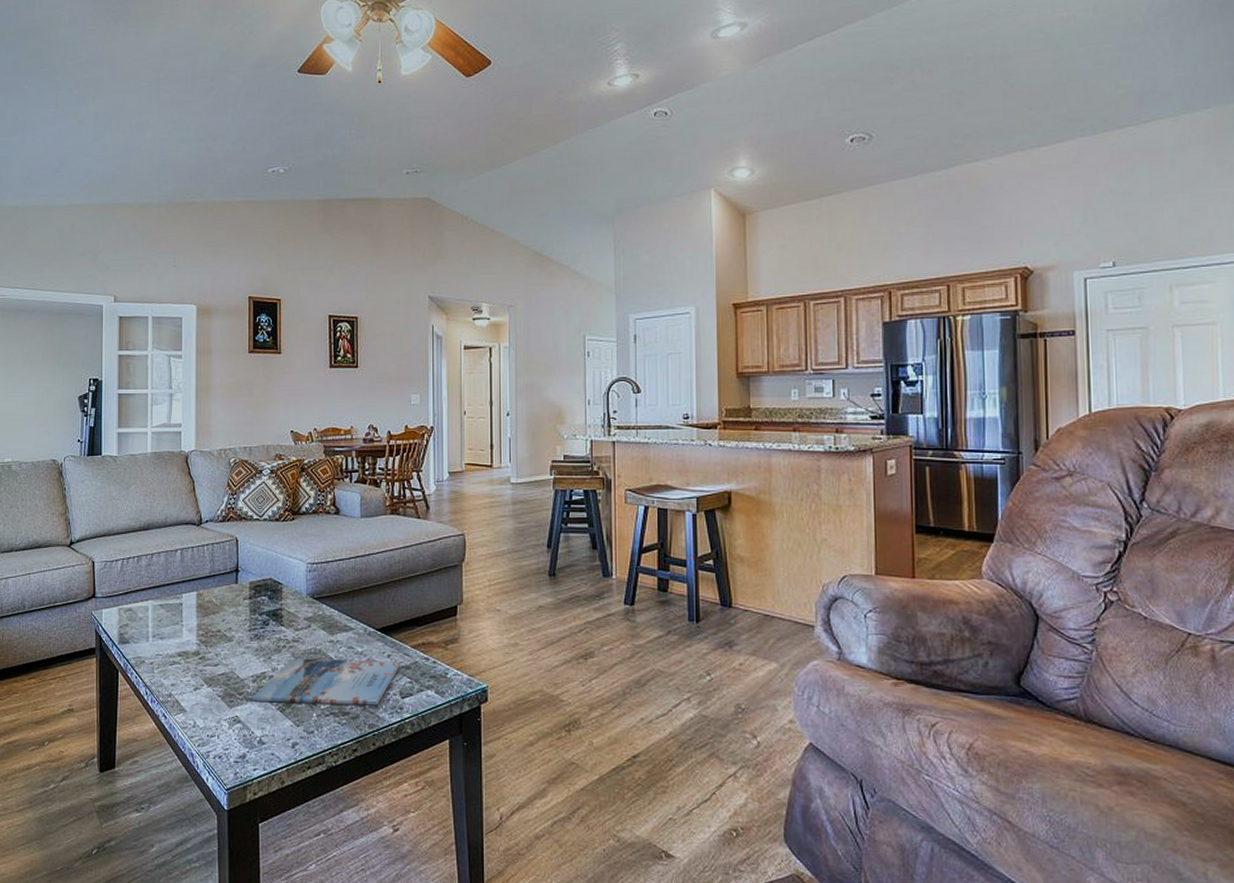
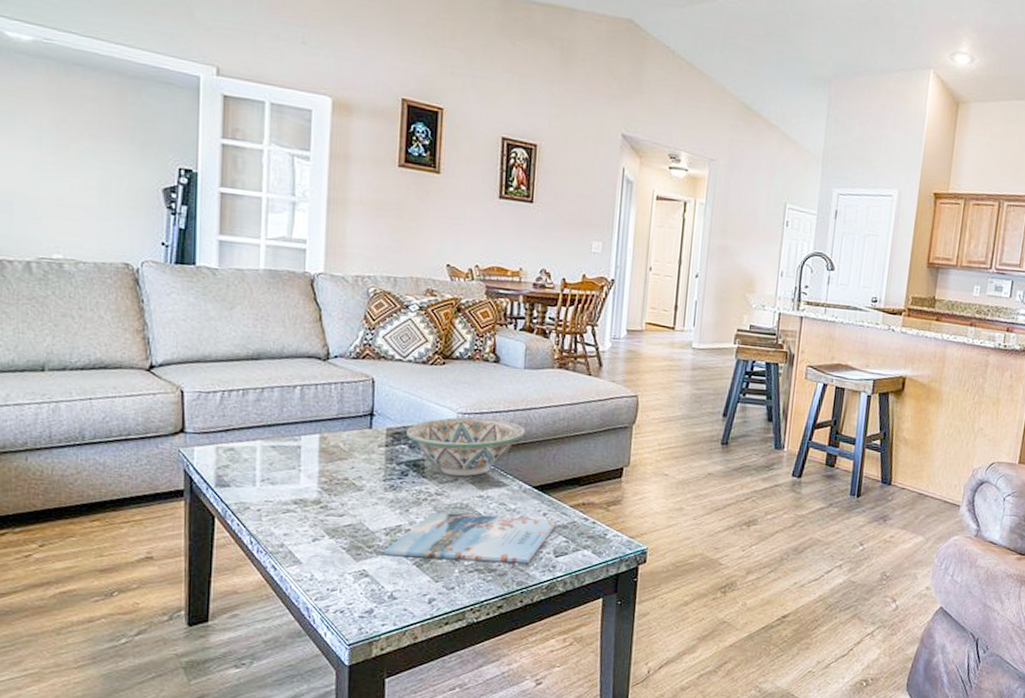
decorative bowl: none [266,566,366,623] -> present [406,417,525,477]

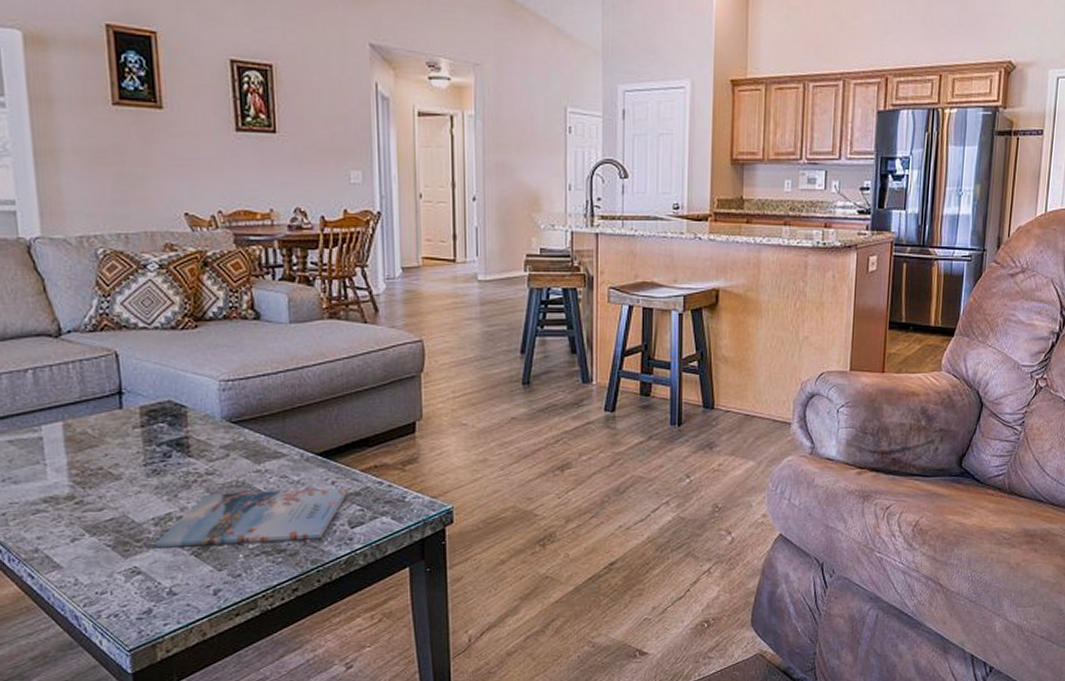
decorative bowl: present [406,417,525,477] -> none [163,382,300,452]

